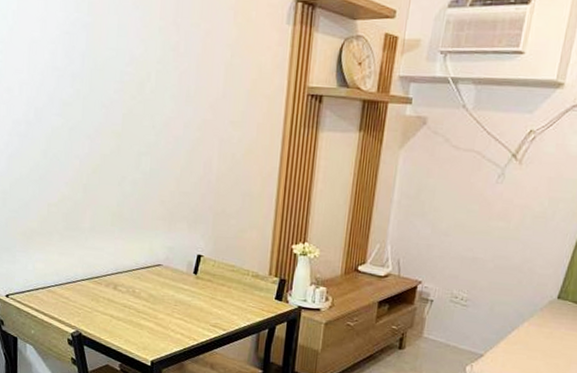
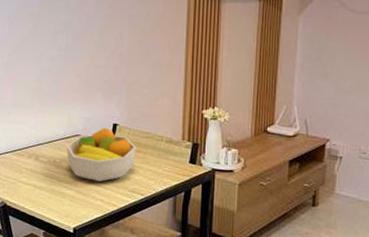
fruit bowl: none [146,258,221,316] -> present [66,127,136,183]

